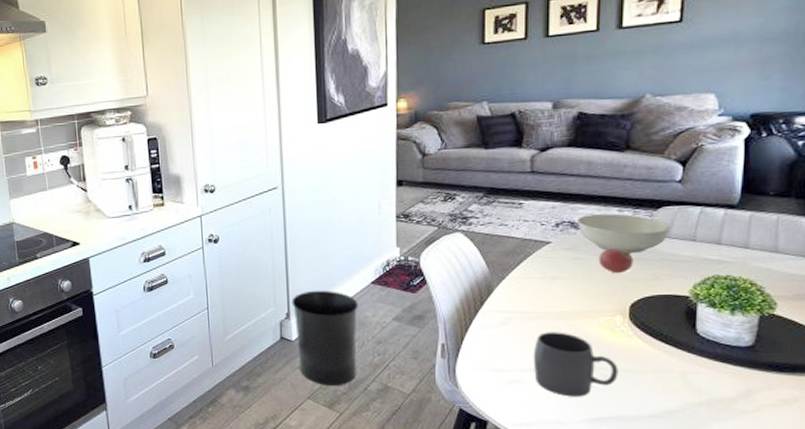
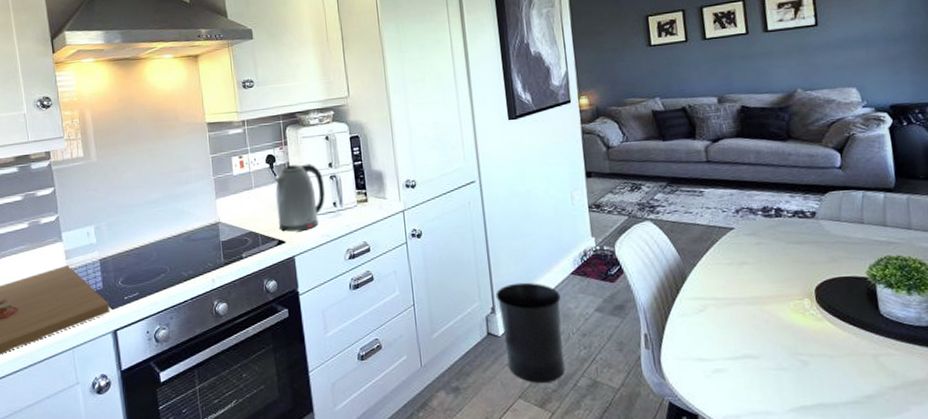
kettle: none [70,166,121,235] -> present [275,164,325,233]
mug: present [533,332,618,397] -> none [732,317,816,385]
bowl: present [576,213,671,253] -> none [754,199,840,236]
fruit: present [598,247,633,274] -> none [779,232,812,258]

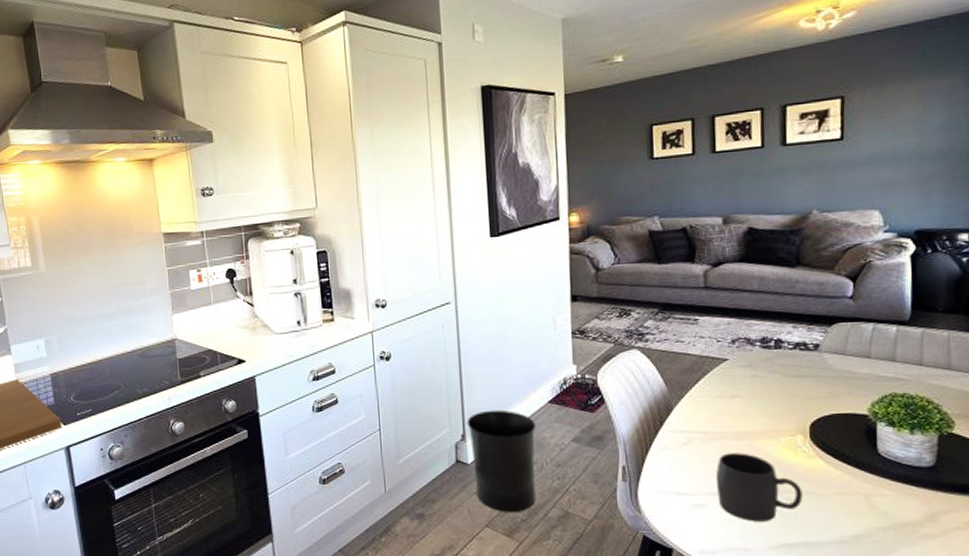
kettle: present [275,164,325,233] -> none [236,279,289,352]
mug: none [732,317,816,385] -> present [715,453,803,522]

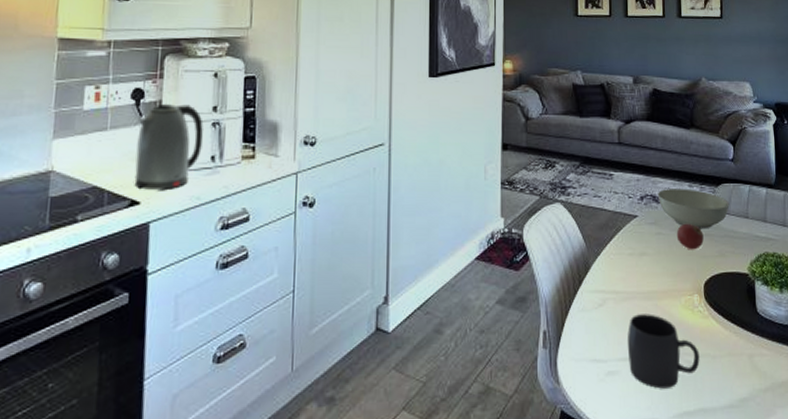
kettle: none [236,279,289,352] -> present [134,104,204,191]
waste bin: present [467,409,536,512] -> none [391,267,462,390]
bowl: none [752,330,846,370] -> present [657,188,730,228]
fruit: none [776,365,811,392] -> present [676,223,704,250]

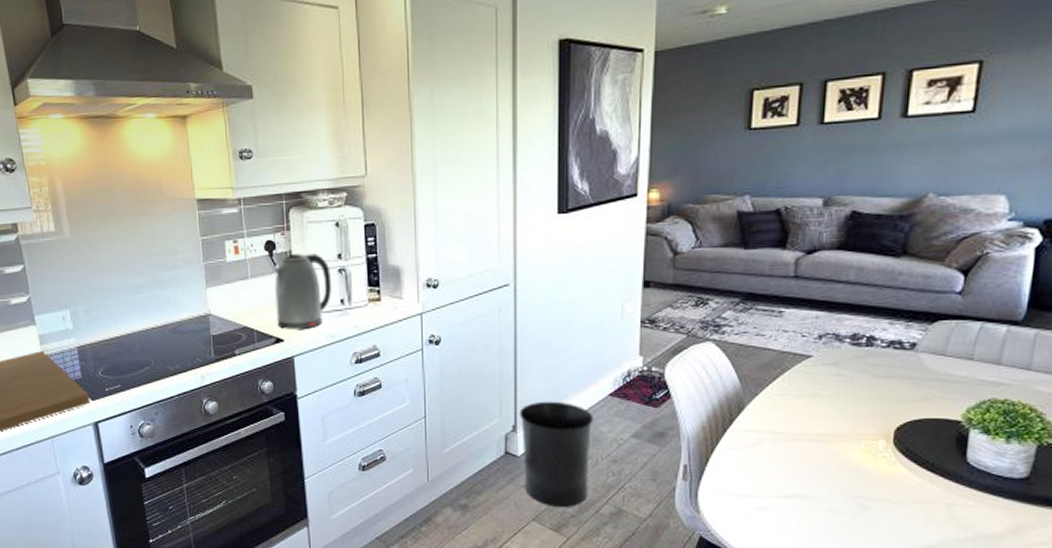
waste bin: none [391,267,462,390] -> present [519,401,593,507]
mug: present [627,313,700,389] -> none [784,455,878,528]
bowl: present [657,188,730,228] -> none [842,326,947,370]
fruit: present [676,223,704,250] -> none [863,364,902,394]

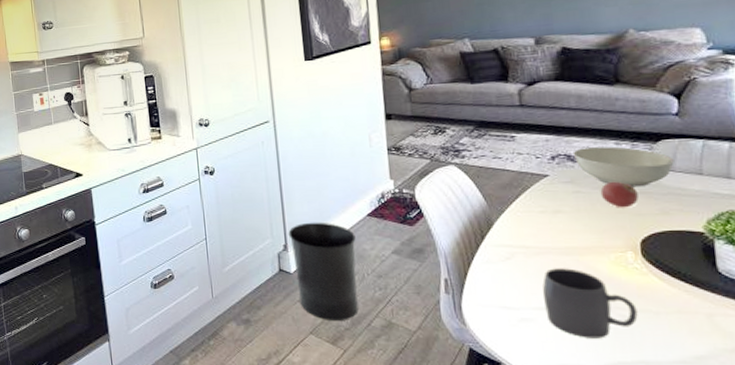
kettle: present [274,253,332,331] -> none [73,101,120,166]
mug: none [784,455,878,528] -> present [542,268,638,339]
bowl: none [842,326,947,370] -> present [572,146,675,186]
fruit: none [863,364,902,394] -> present [600,181,639,208]

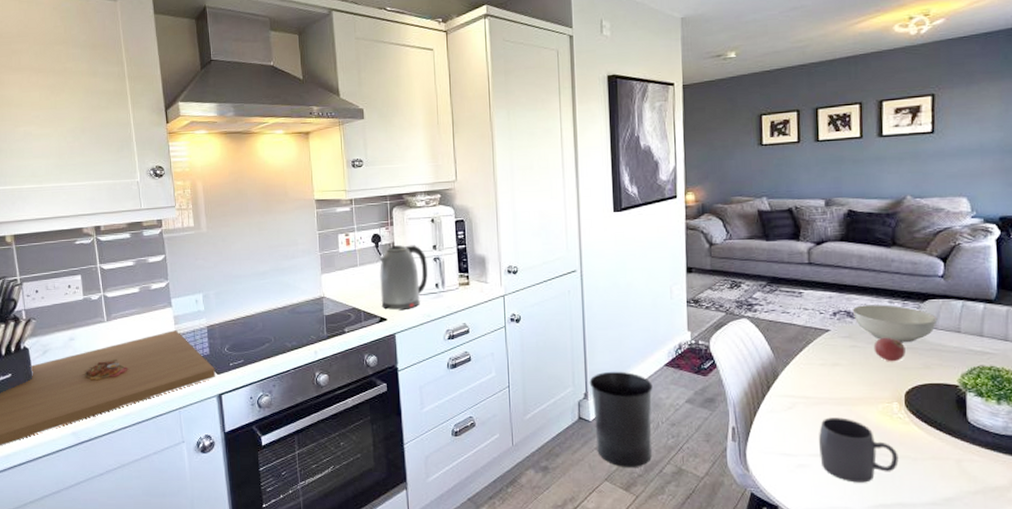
kettle: none [73,101,120,166] -> present [380,245,428,311]

